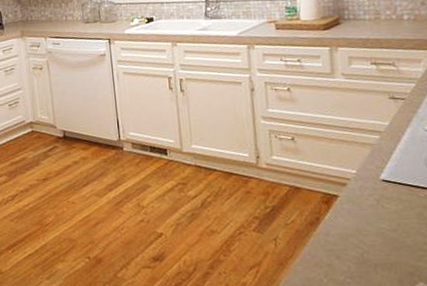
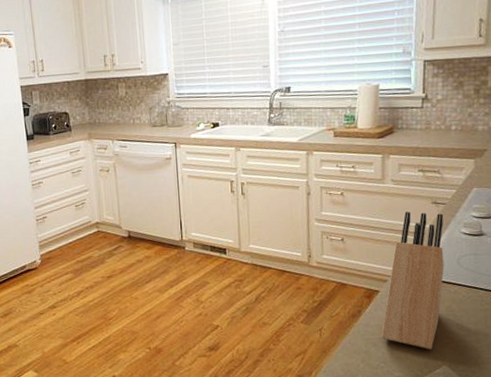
knife block: none [344,108,411,263] -> present [381,212,444,350]

